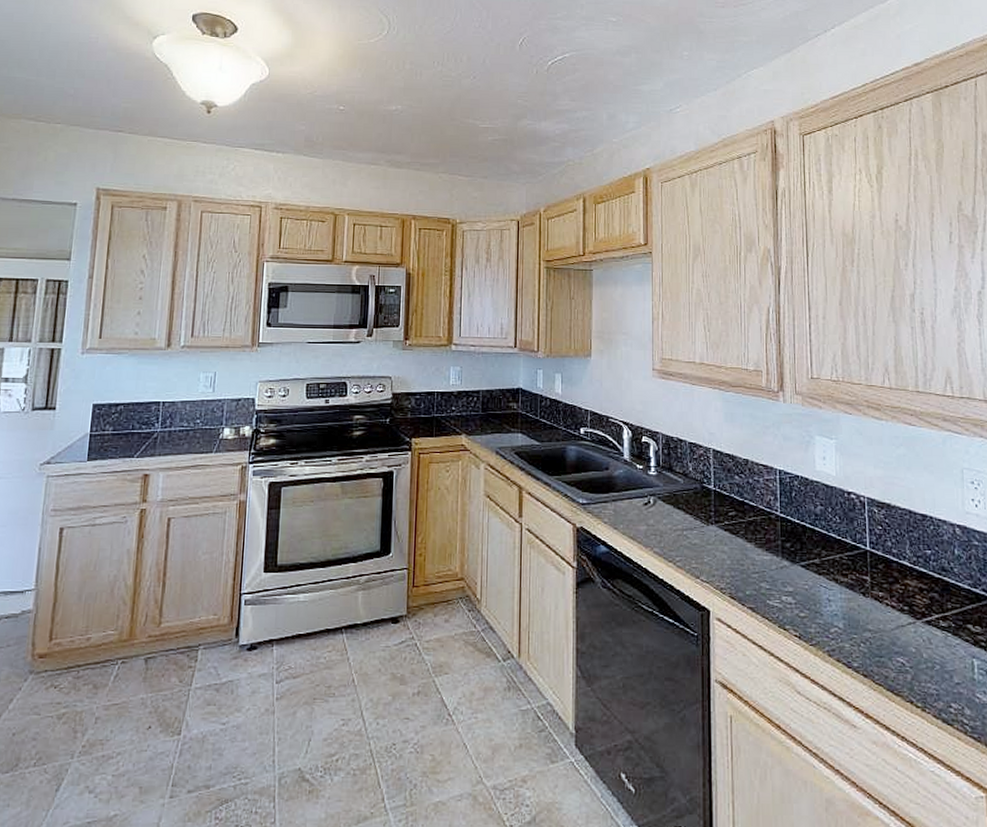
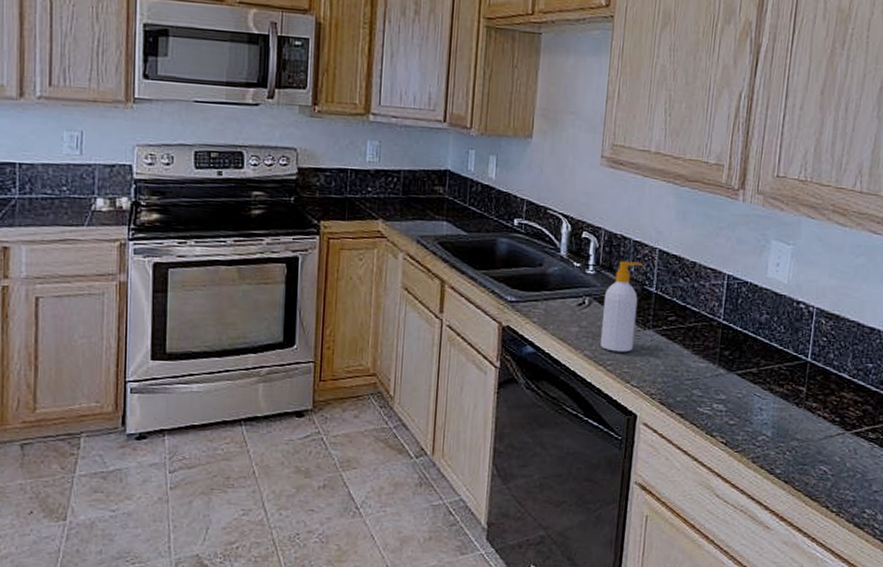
soap bottle: none [667,461,699,548] -> present [599,261,643,352]

